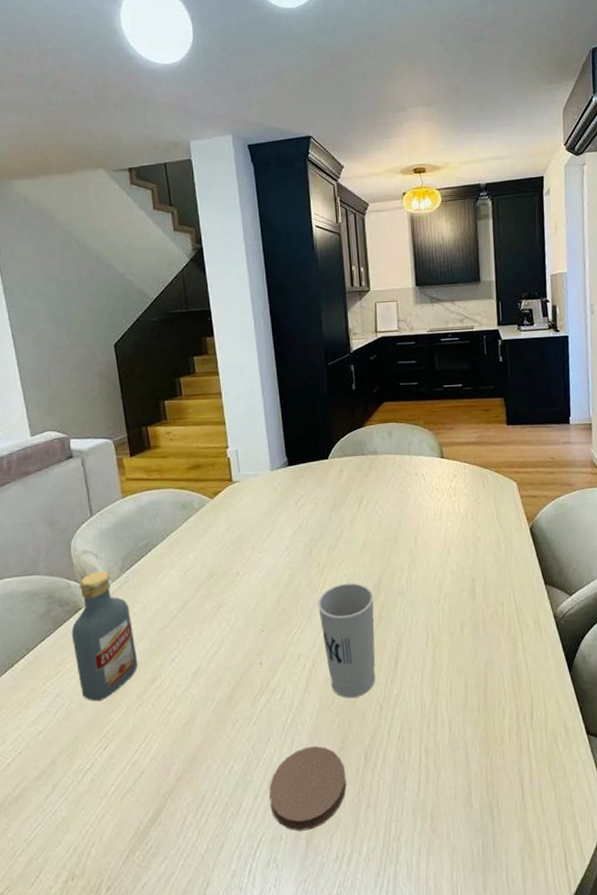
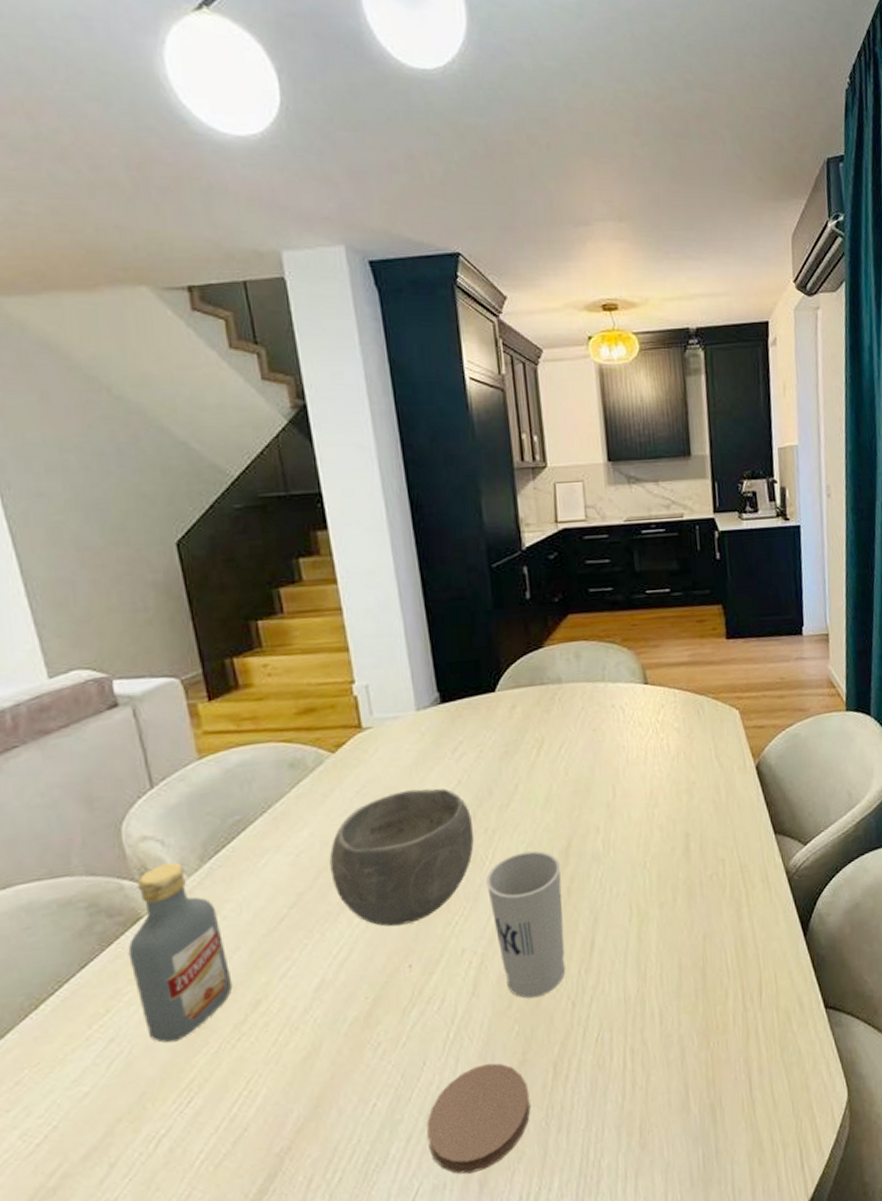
bowl: none [207,529,310,632] -> present [329,788,474,927]

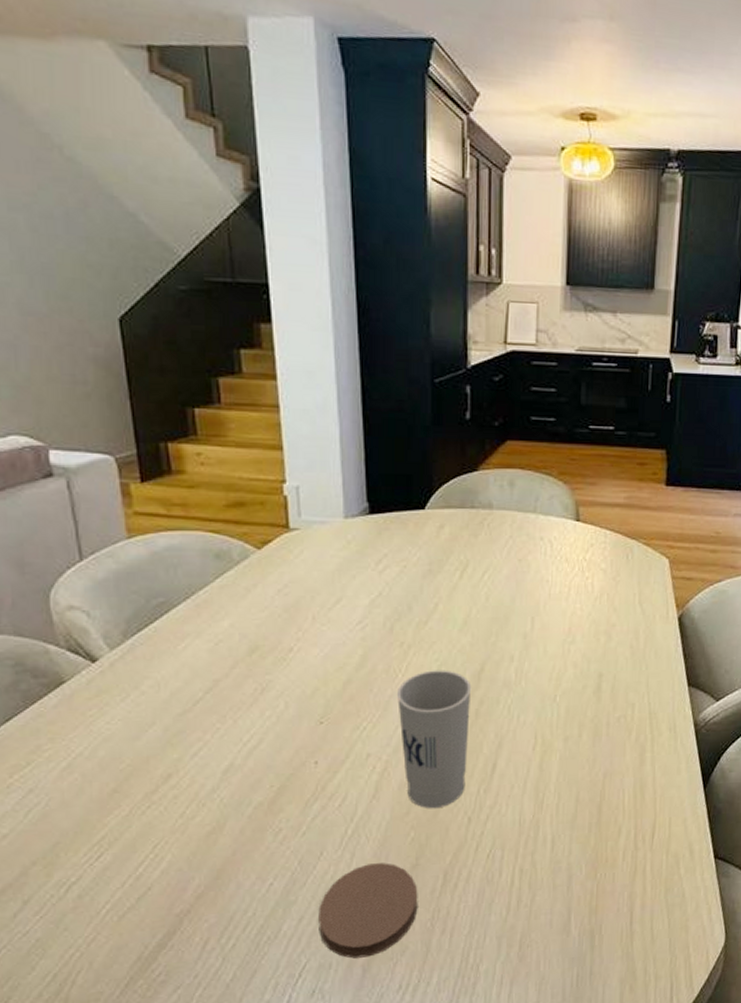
vodka: present [128,862,233,1043] -> none [50,634,147,801]
bowl: present [329,788,474,927] -> none [247,595,389,723]

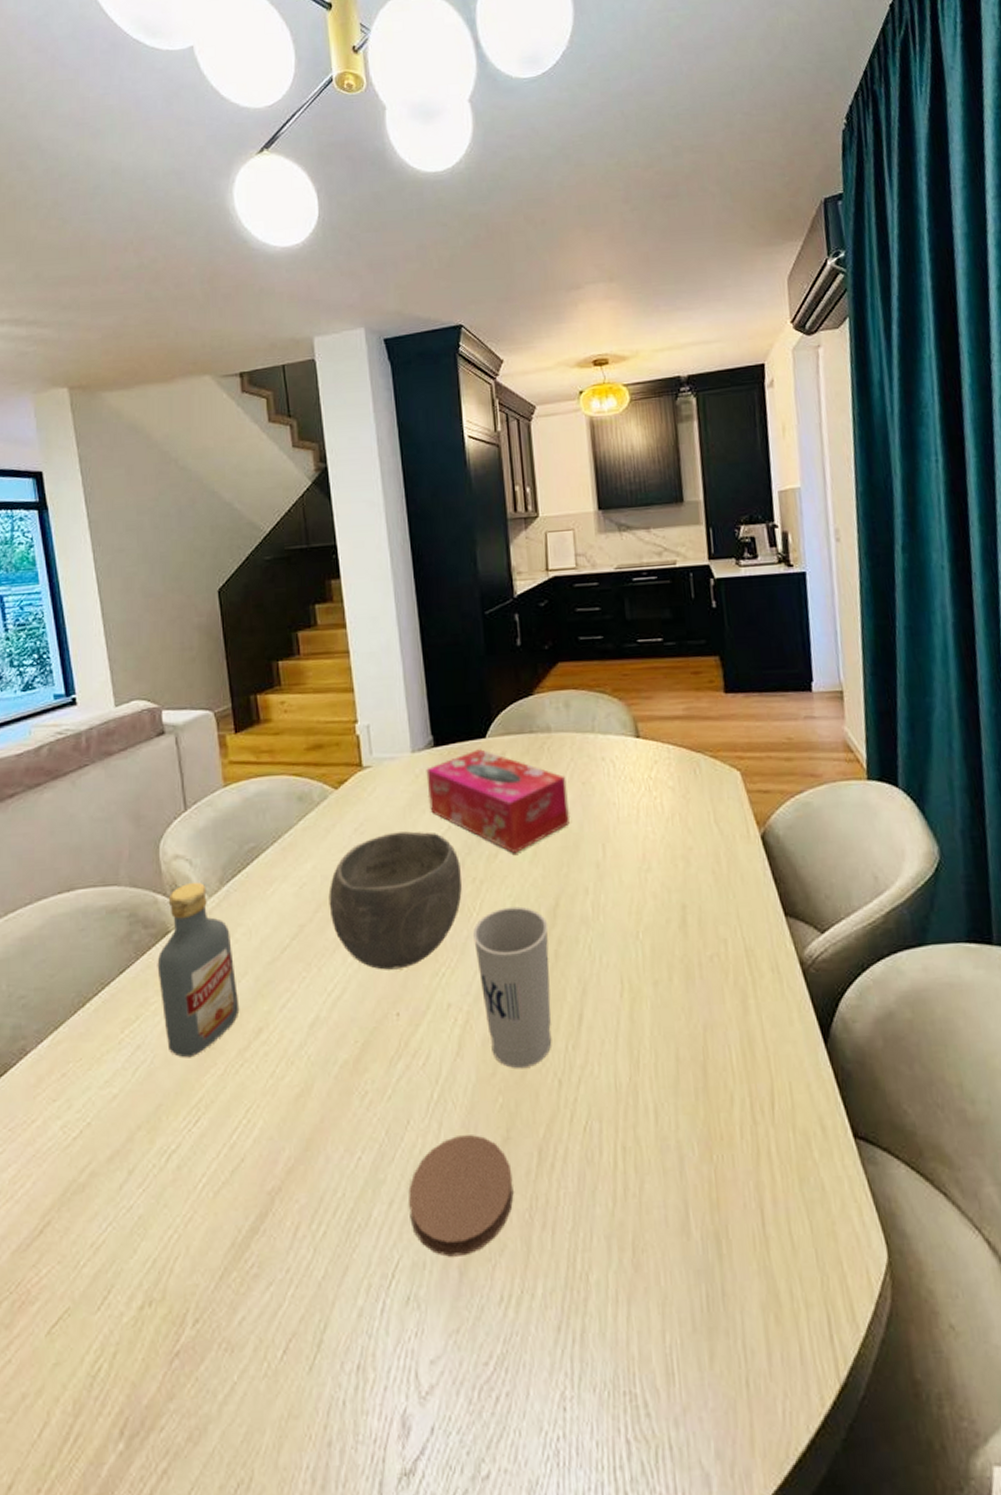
vodka: none [50,634,147,801] -> present [157,882,240,1058]
bowl: none [247,595,389,723] -> present [328,831,462,970]
tissue box: none [359,520,504,622] -> present [426,749,571,854]

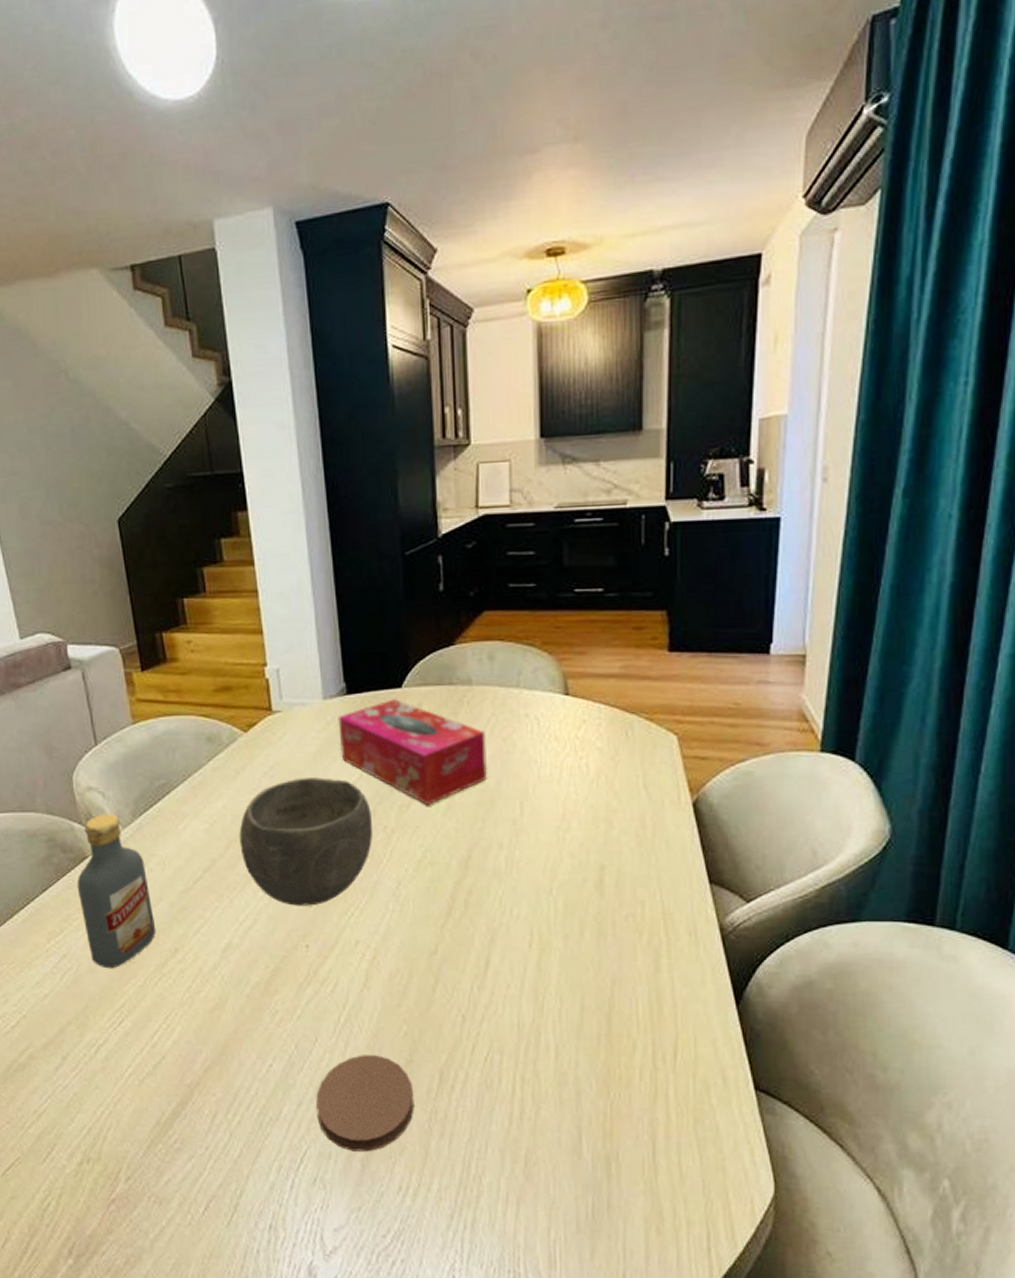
cup: present [473,906,552,1069] -> none [383,856,459,1003]

